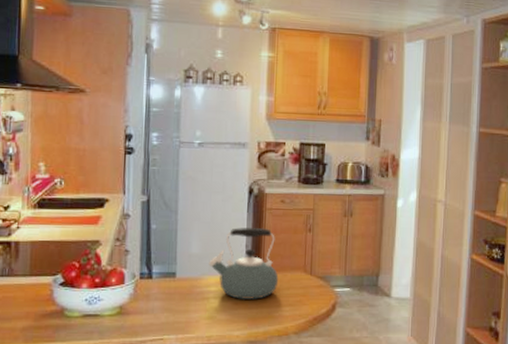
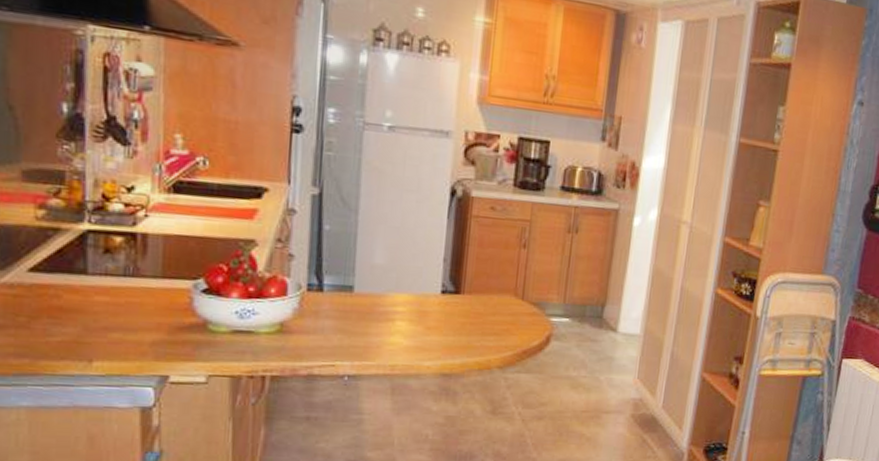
kettle: present [209,227,279,301] -> none [396,236,483,325]

